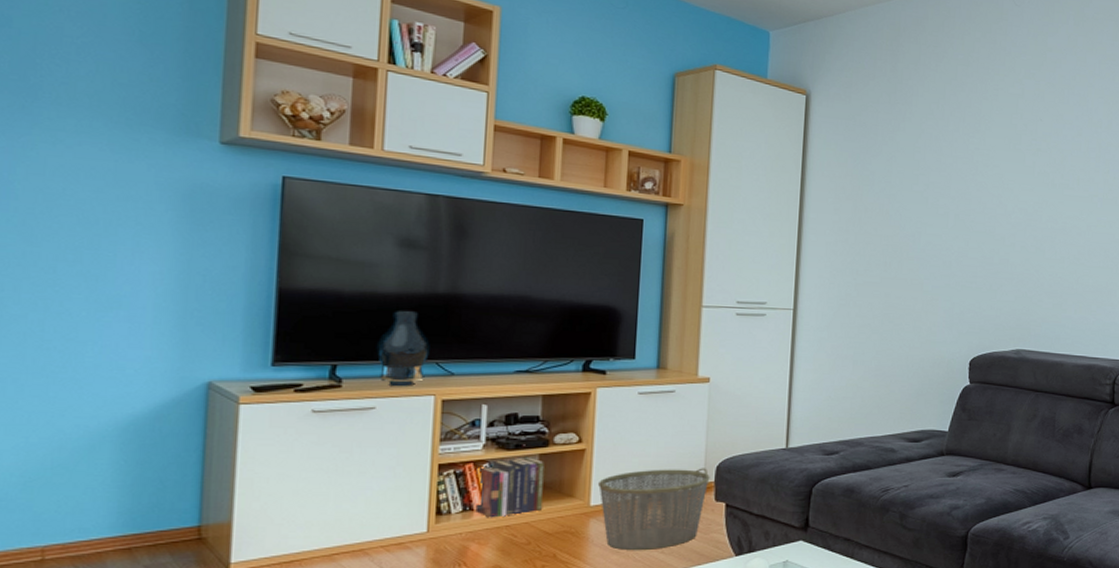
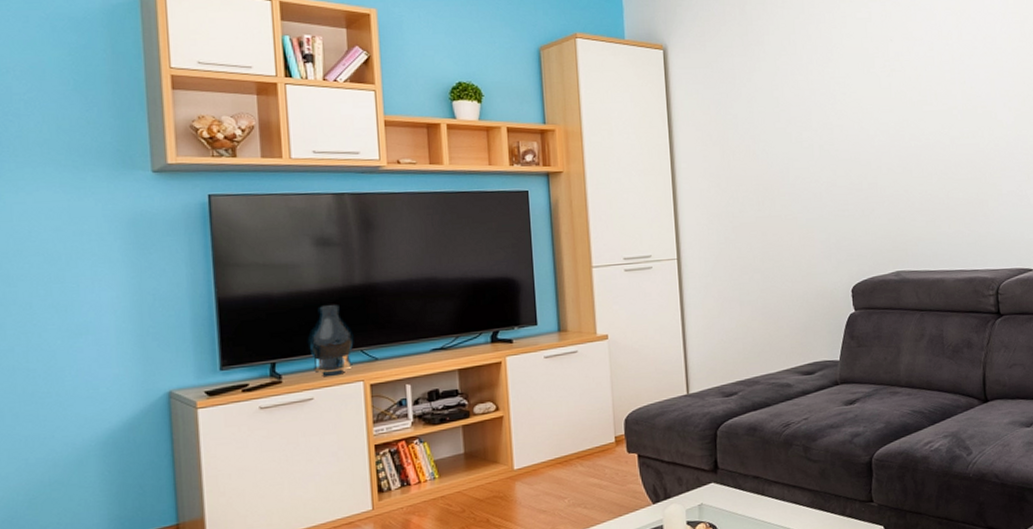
books: present [475,457,544,518] -> none [408,430,471,491]
basket: present [598,468,710,550] -> none [519,422,620,509]

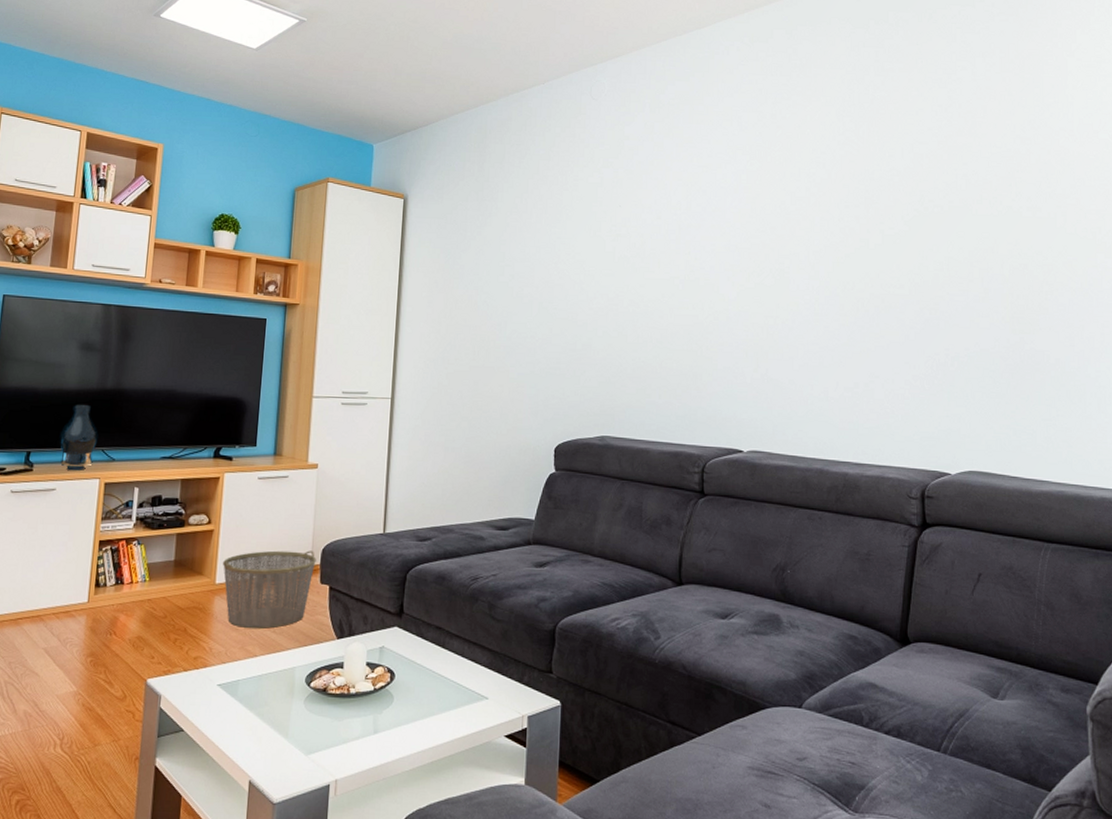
basket: none [519,422,620,509] -> present [223,550,317,629]

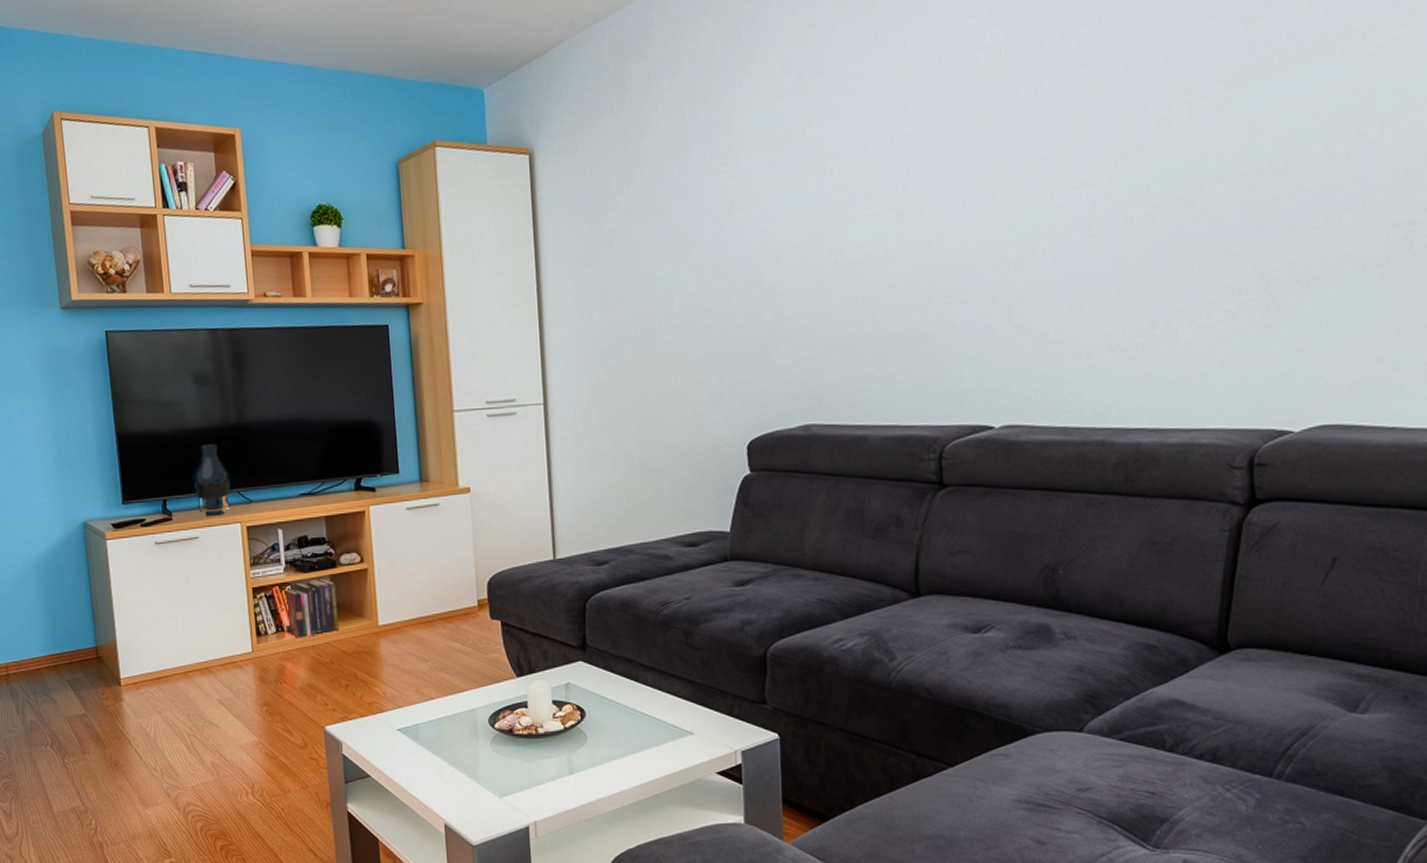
books: none [125,536,180,592] -> present [282,579,339,638]
basket: present [223,550,317,629] -> none [383,584,483,670]

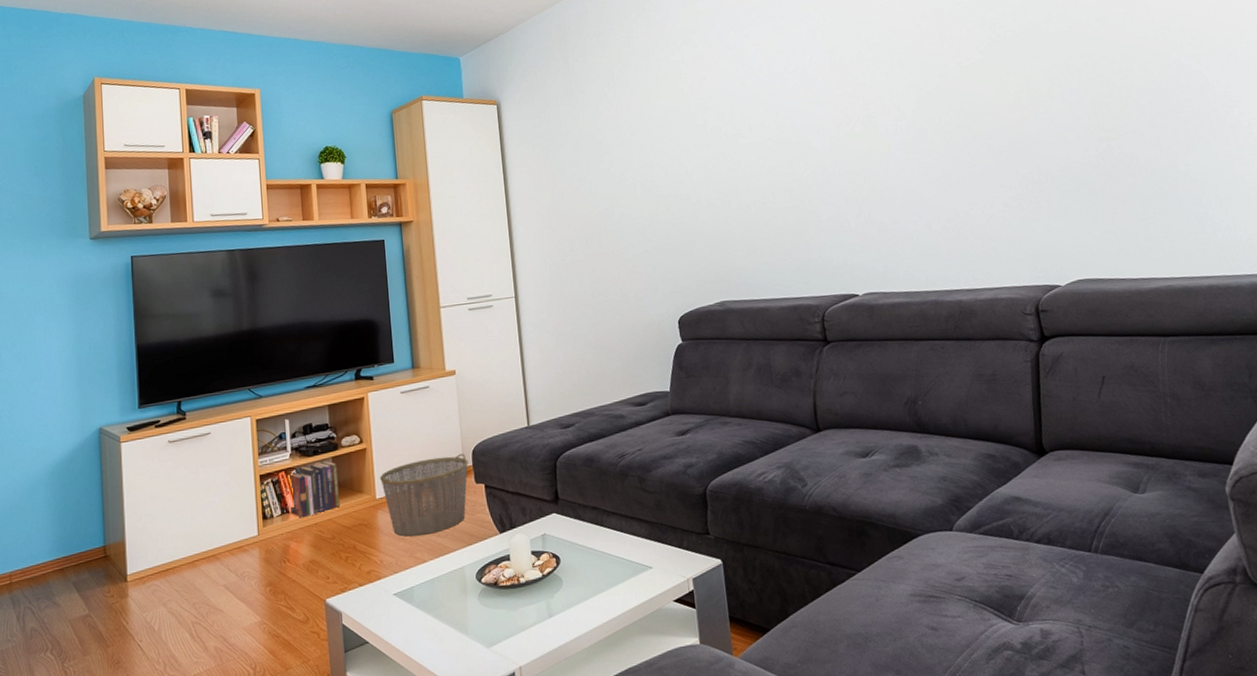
vase: present [191,444,233,517] -> none [206,348,244,414]
basket: none [383,584,483,670] -> present [380,453,468,537]

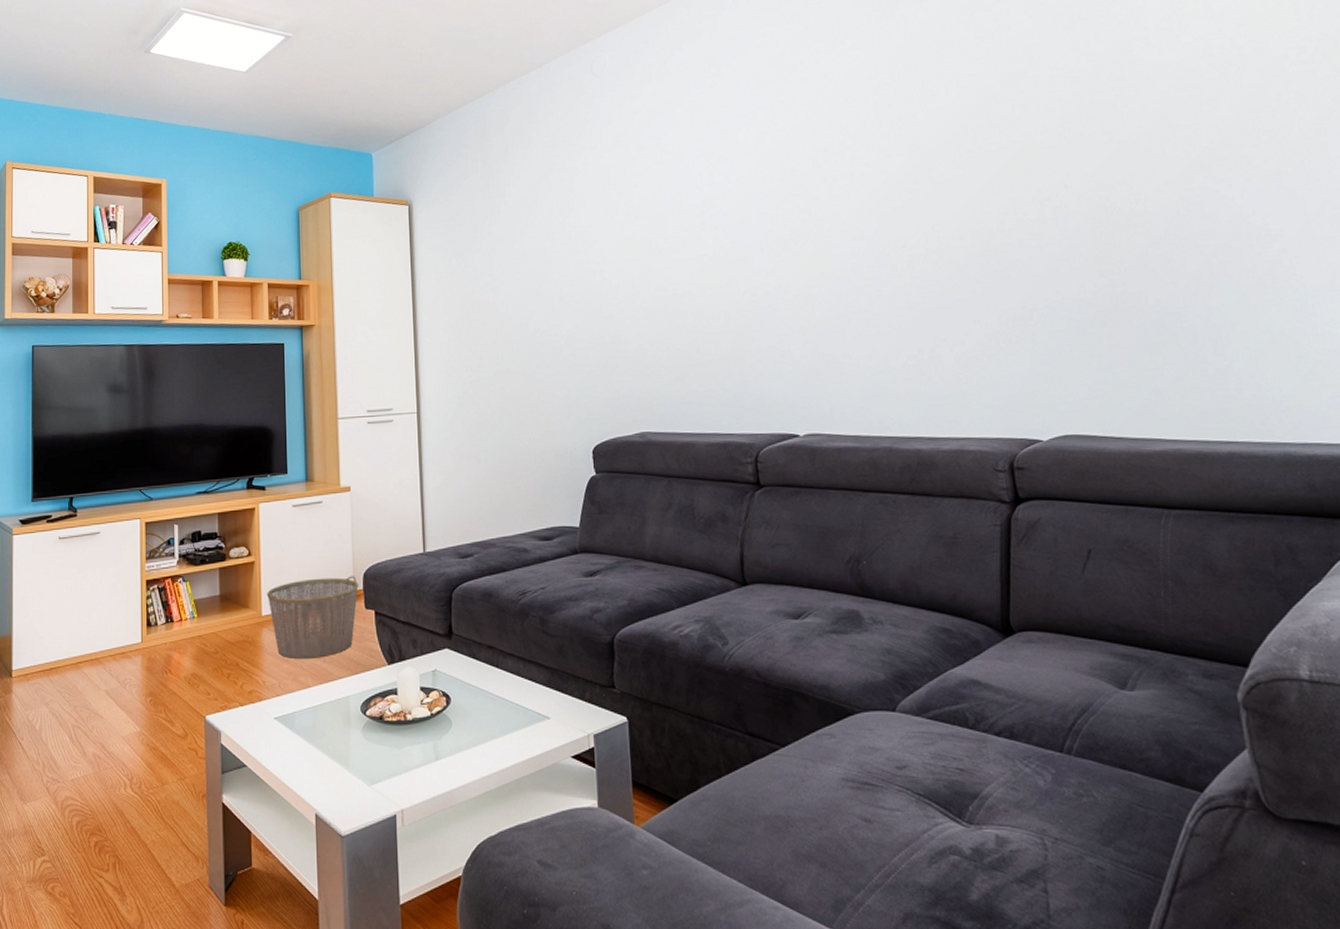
books: present [287,461,340,518] -> none [173,571,224,629]

